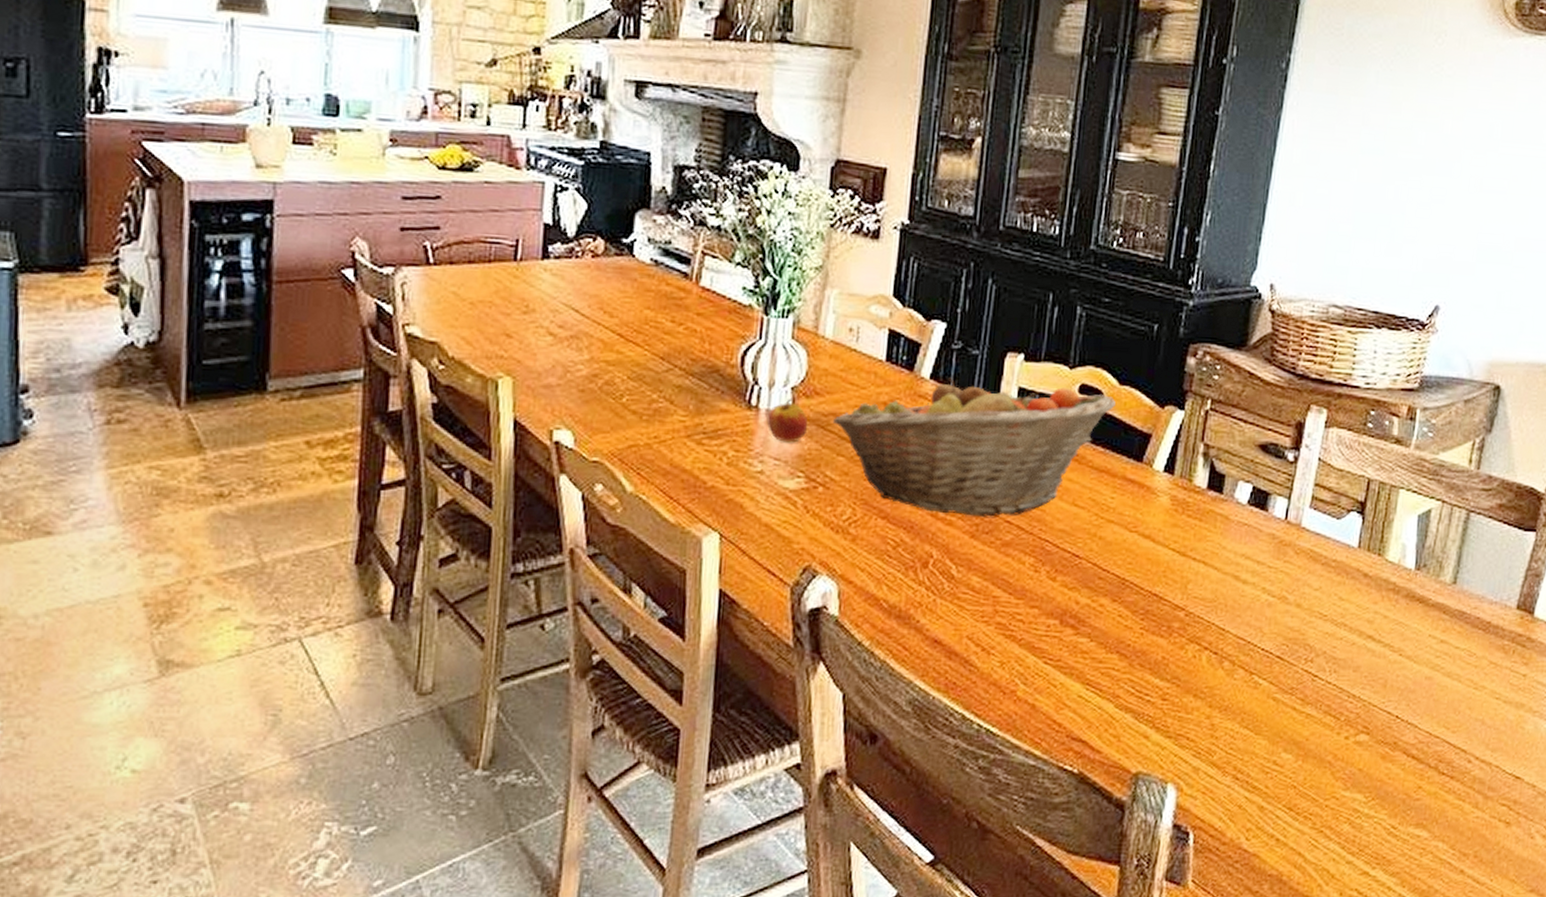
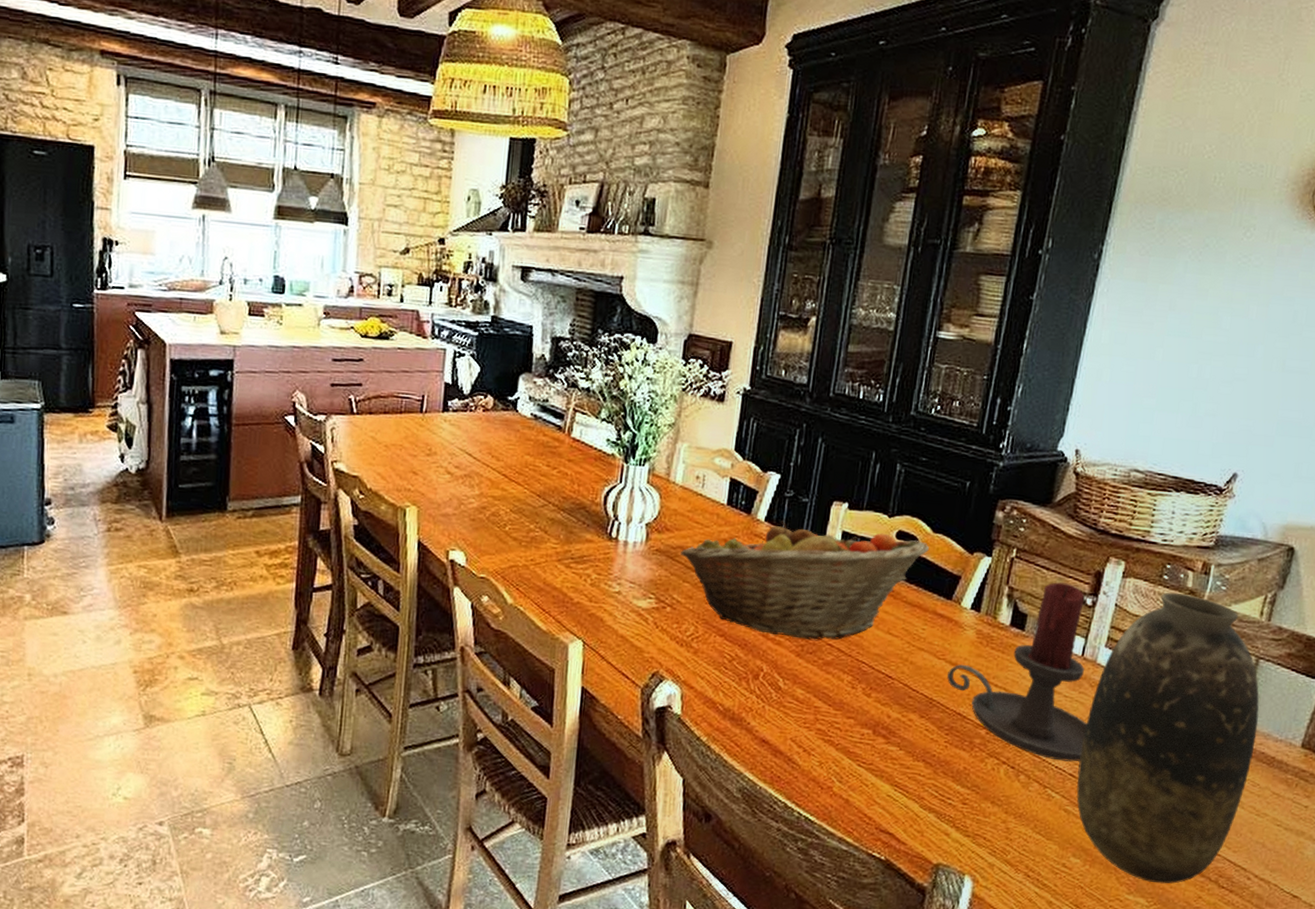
apple: present [766,397,808,443] -> none [624,532,659,570]
candle holder: none [1139,436,1294,642] -> present [946,582,1087,762]
vase: none [1285,442,1472,775] -> present [1076,592,1259,884]

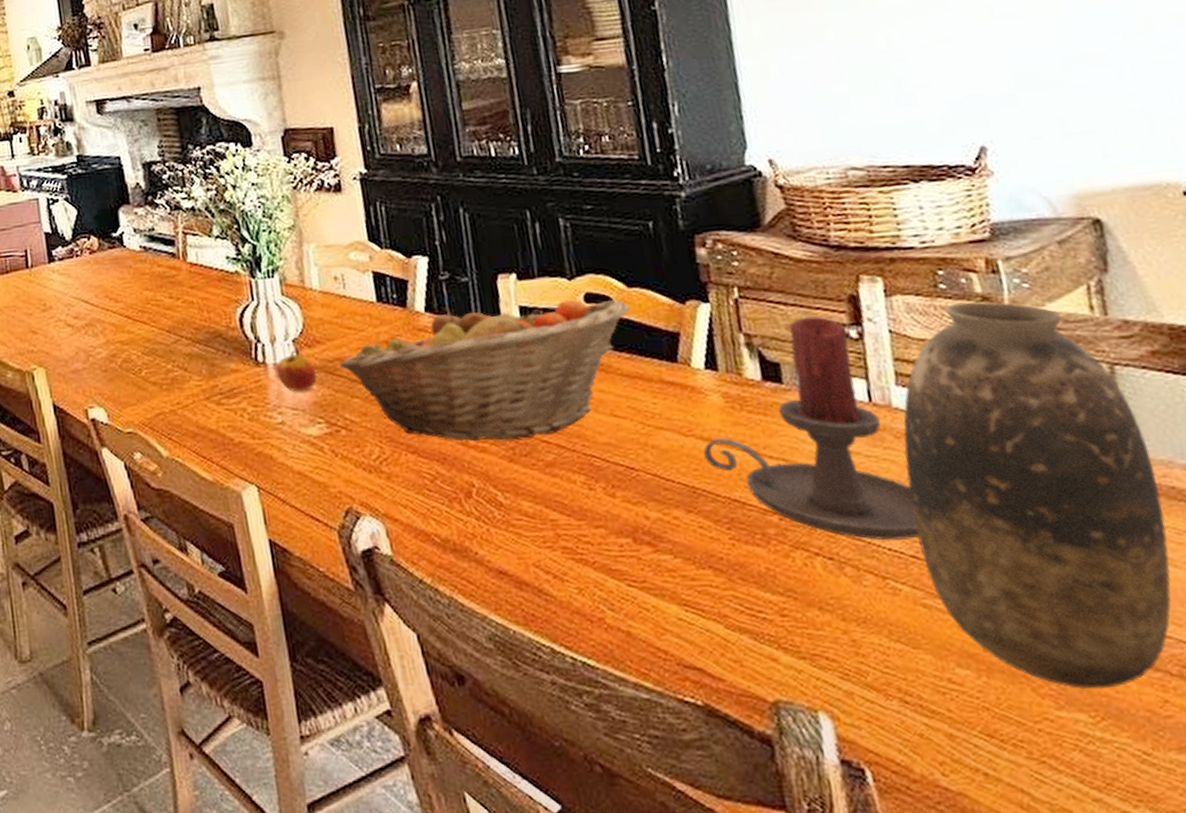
apple: none [624,532,659,570] -> present [275,349,317,392]

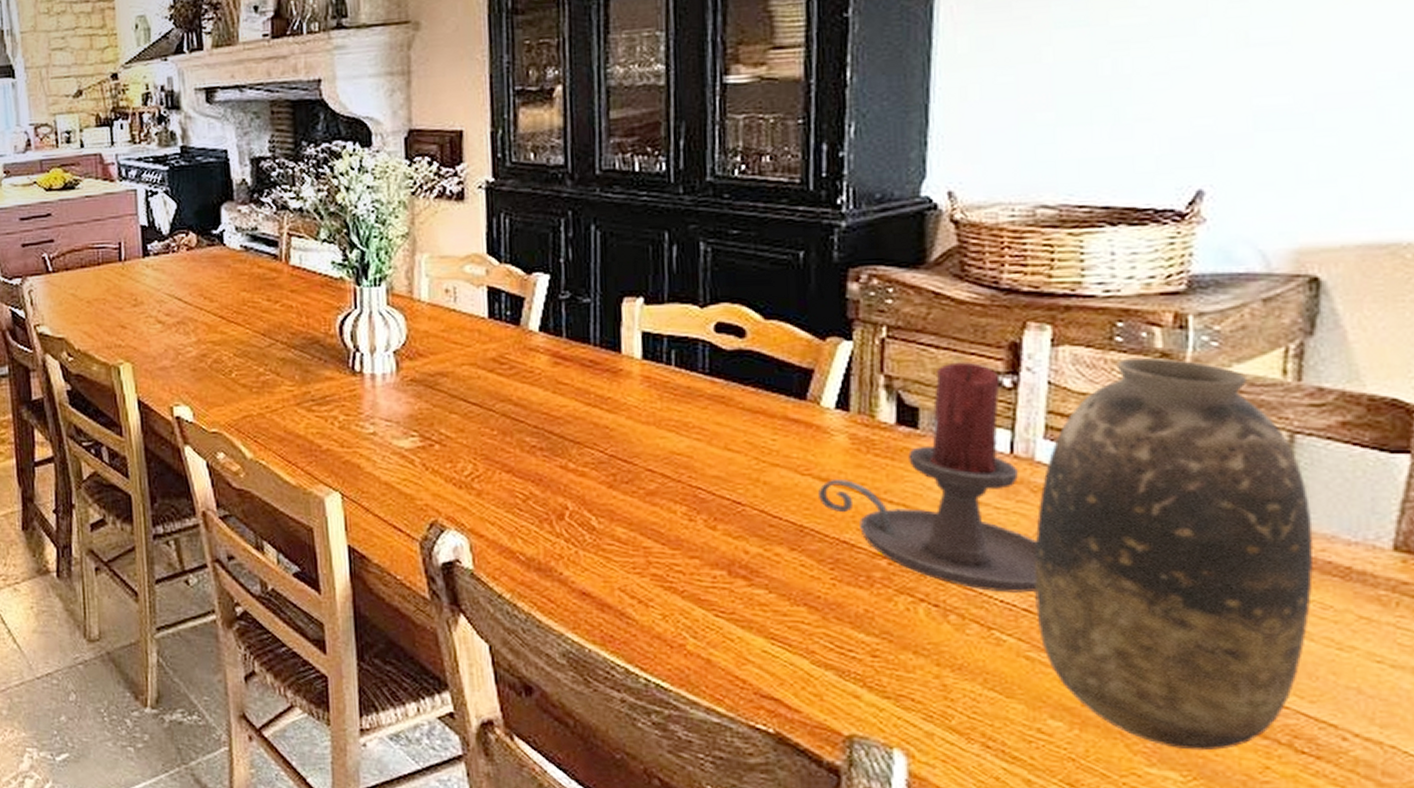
apple: present [275,349,317,392] -> none [372,361,416,404]
fruit basket: present [339,299,629,441] -> none [440,328,762,466]

